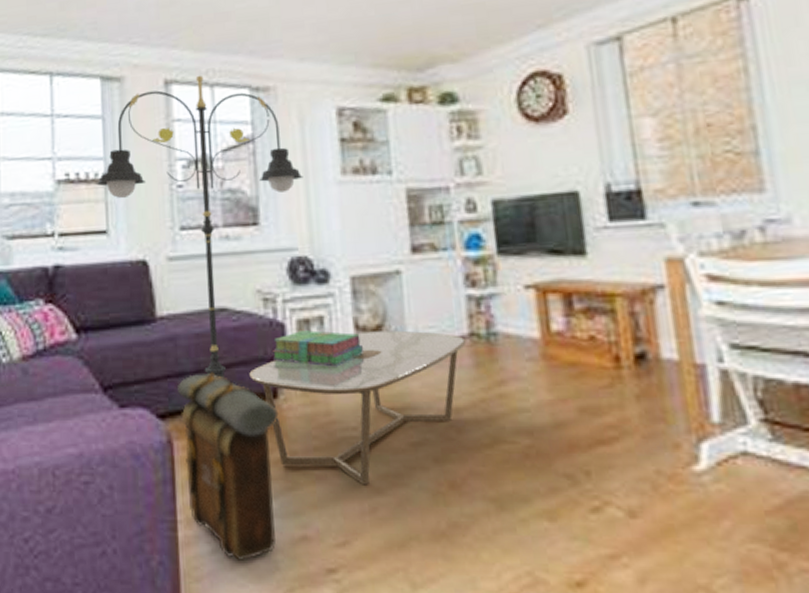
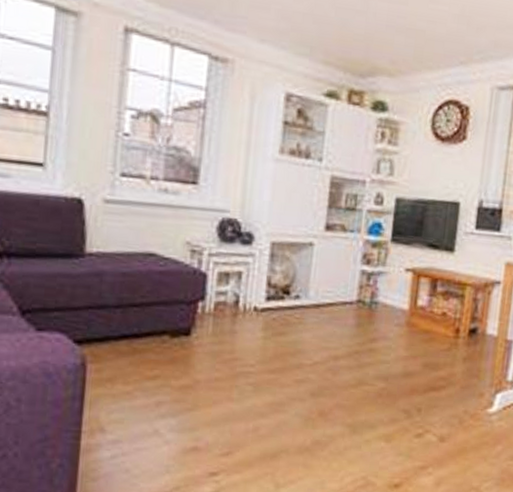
floor lamp: present [96,75,303,378] -> none [37,30,245,314]
backpack: present [176,372,279,562] -> none [95,308,189,466]
coffee table: present [249,330,467,485] -> none [168,289,354,410]
stack of books: present [271,330,364,366] -> none [191,282,272,314]

